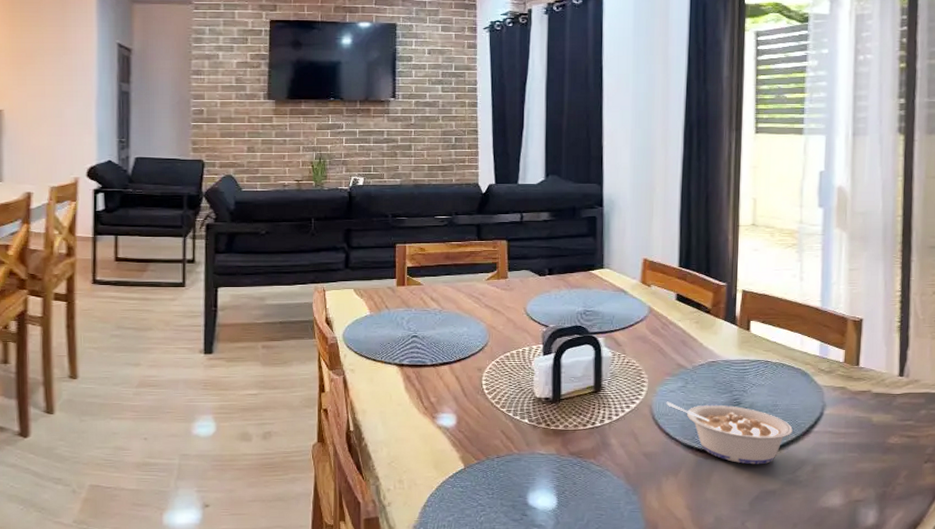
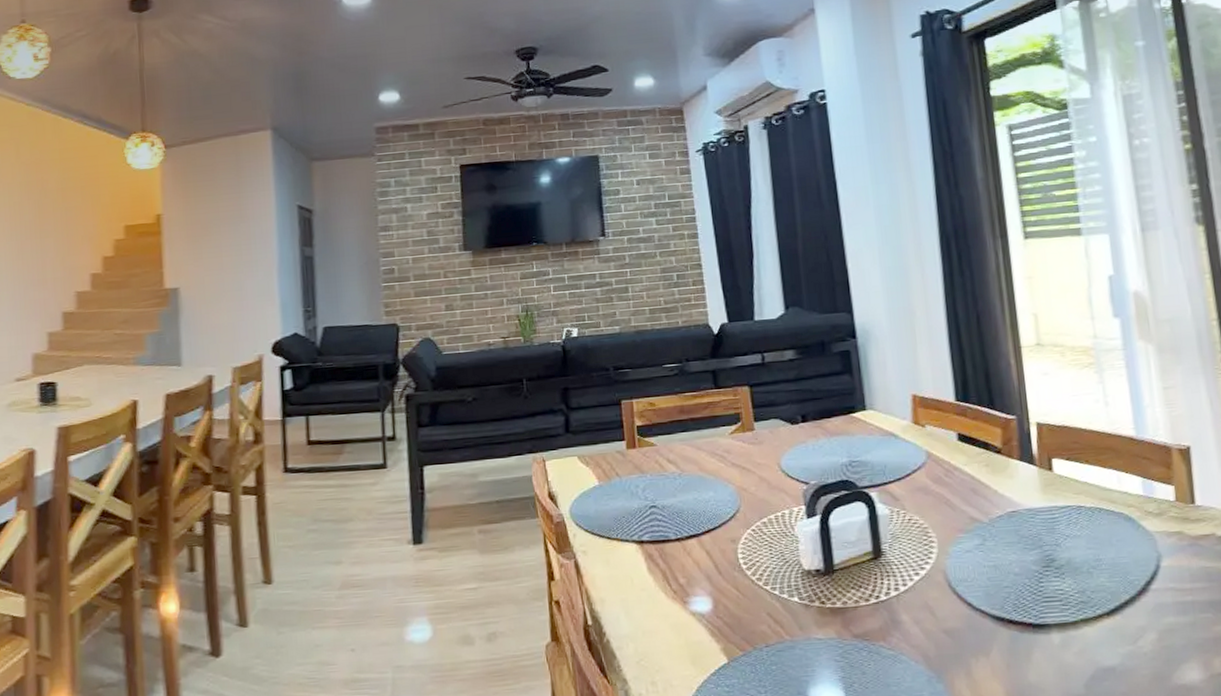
legume: present [666,401,793,465] -> none [962,563,1125,636]

